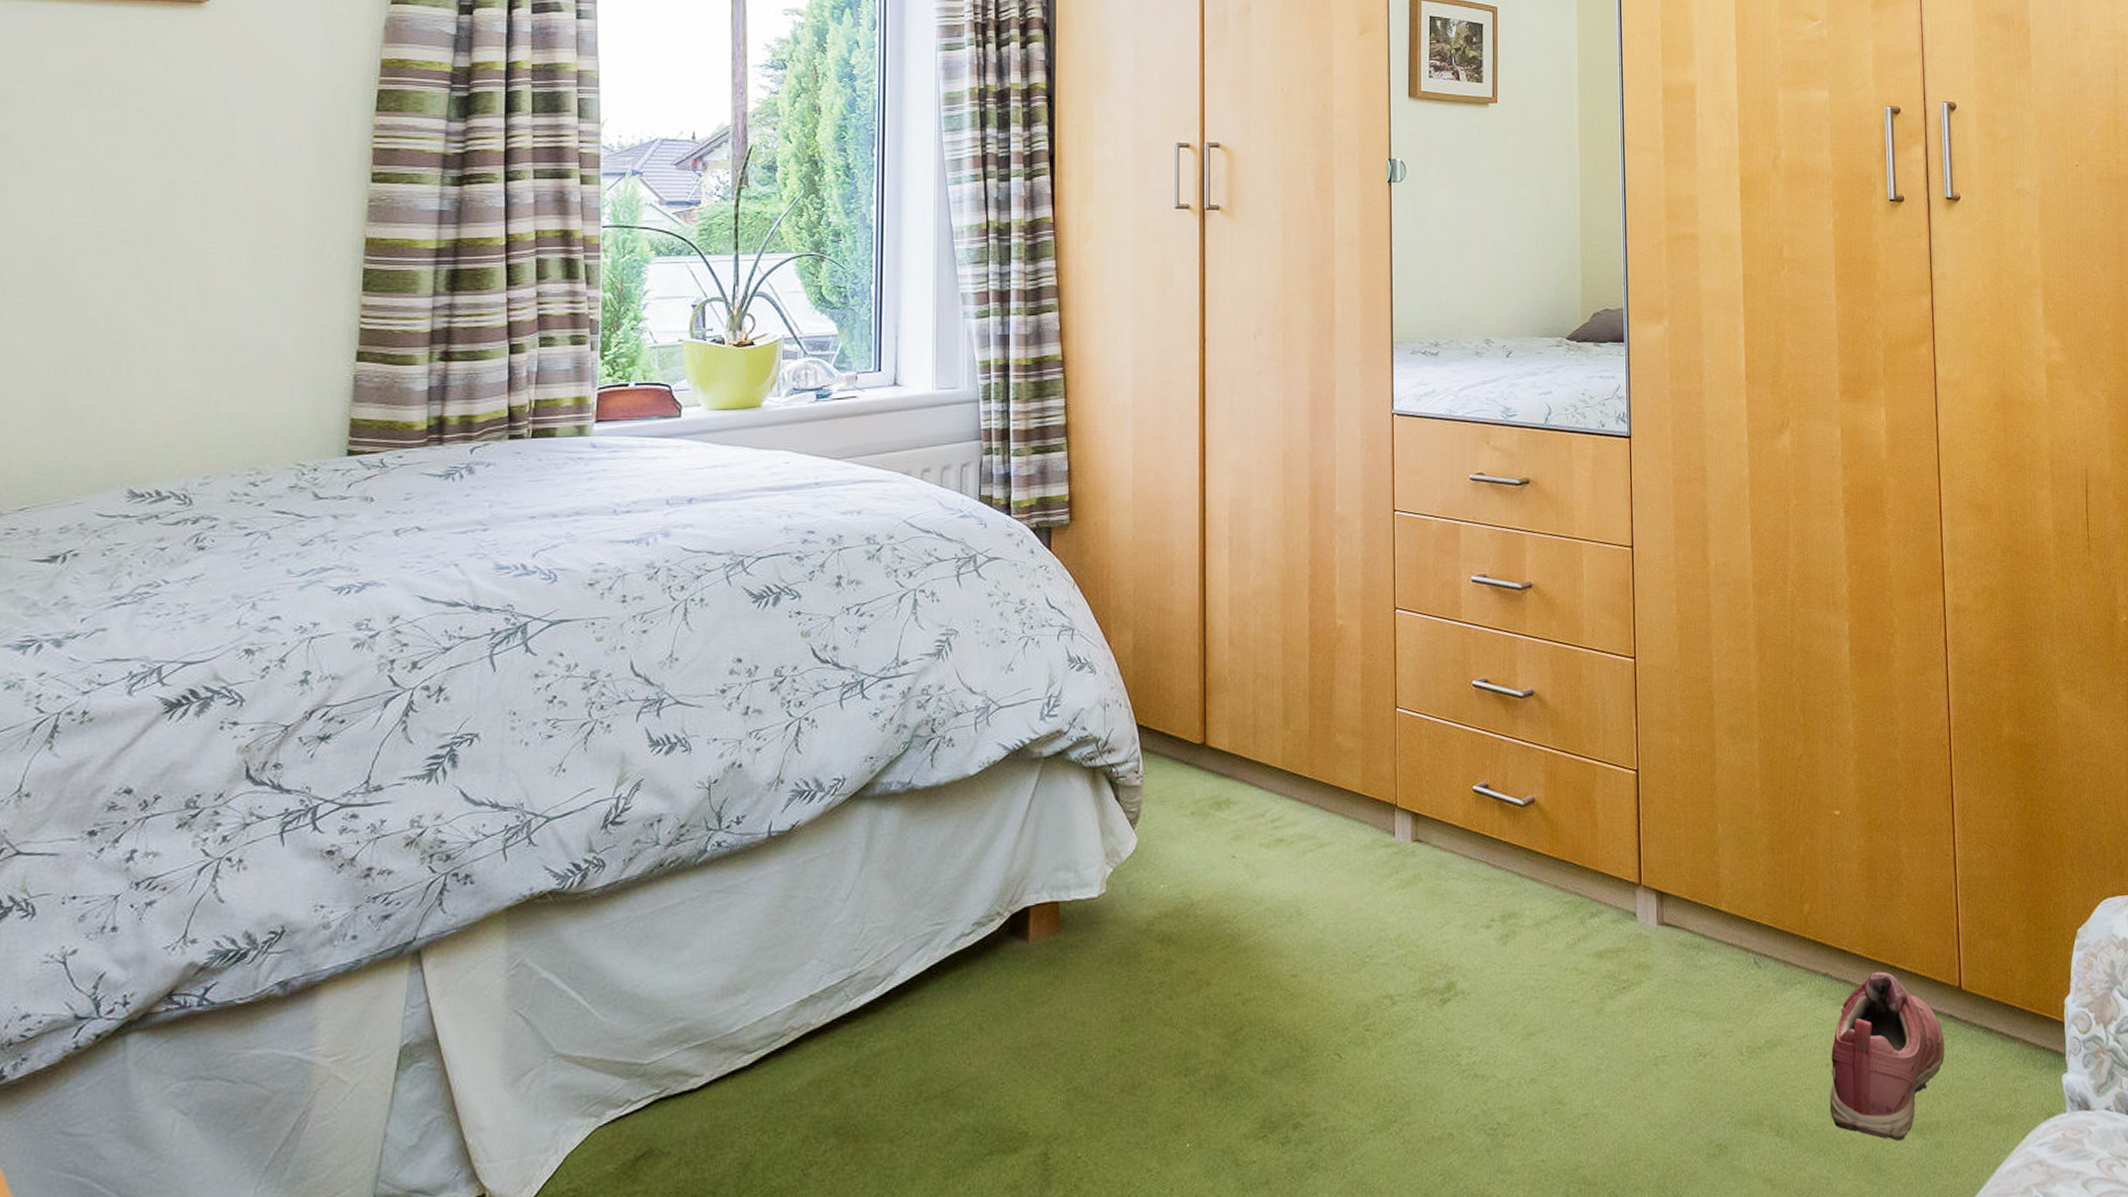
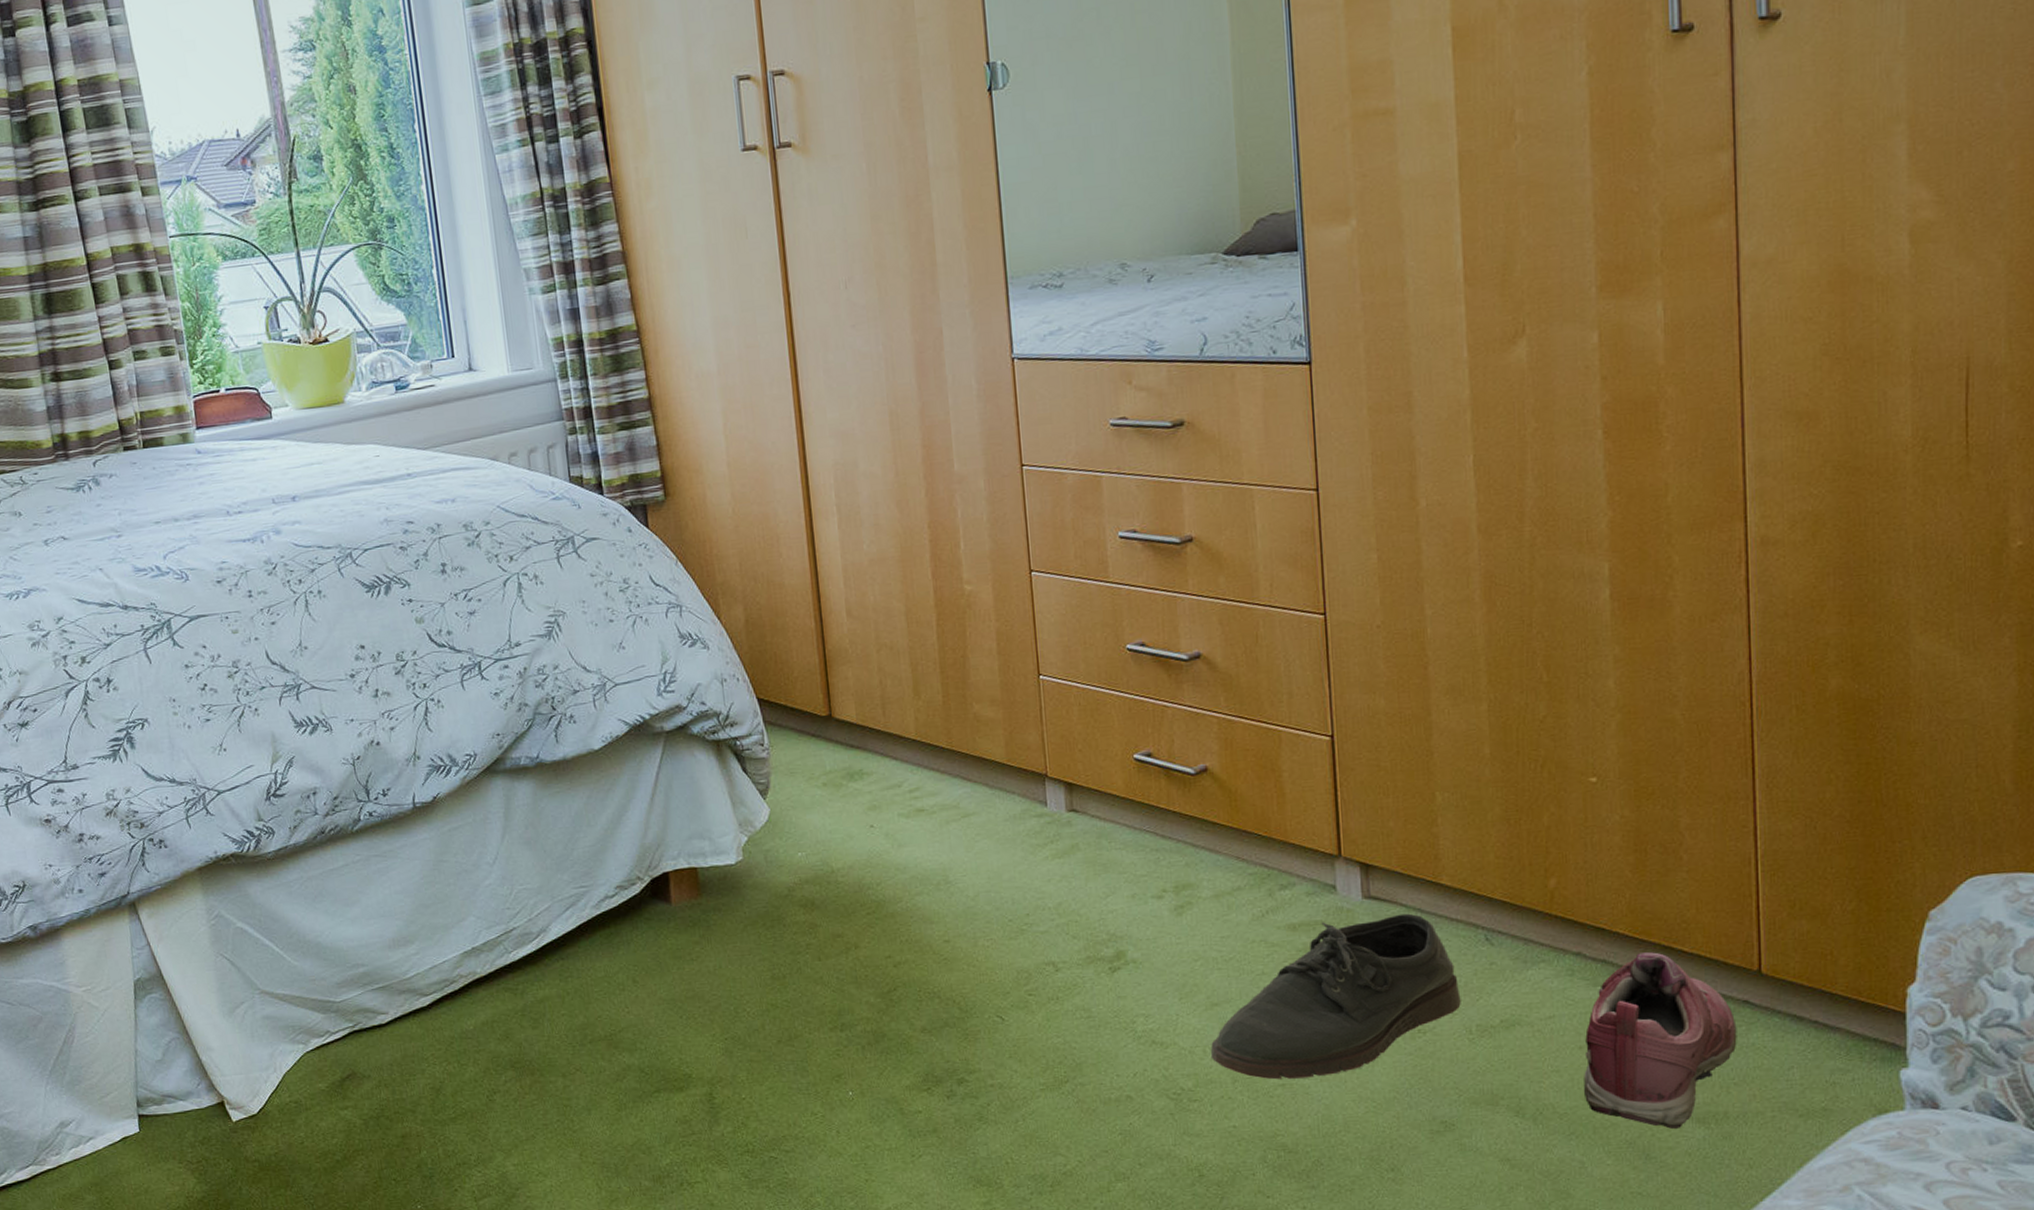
shoe: none [1525,939,1734,1110] -> present [1210,913,1461,1080]

